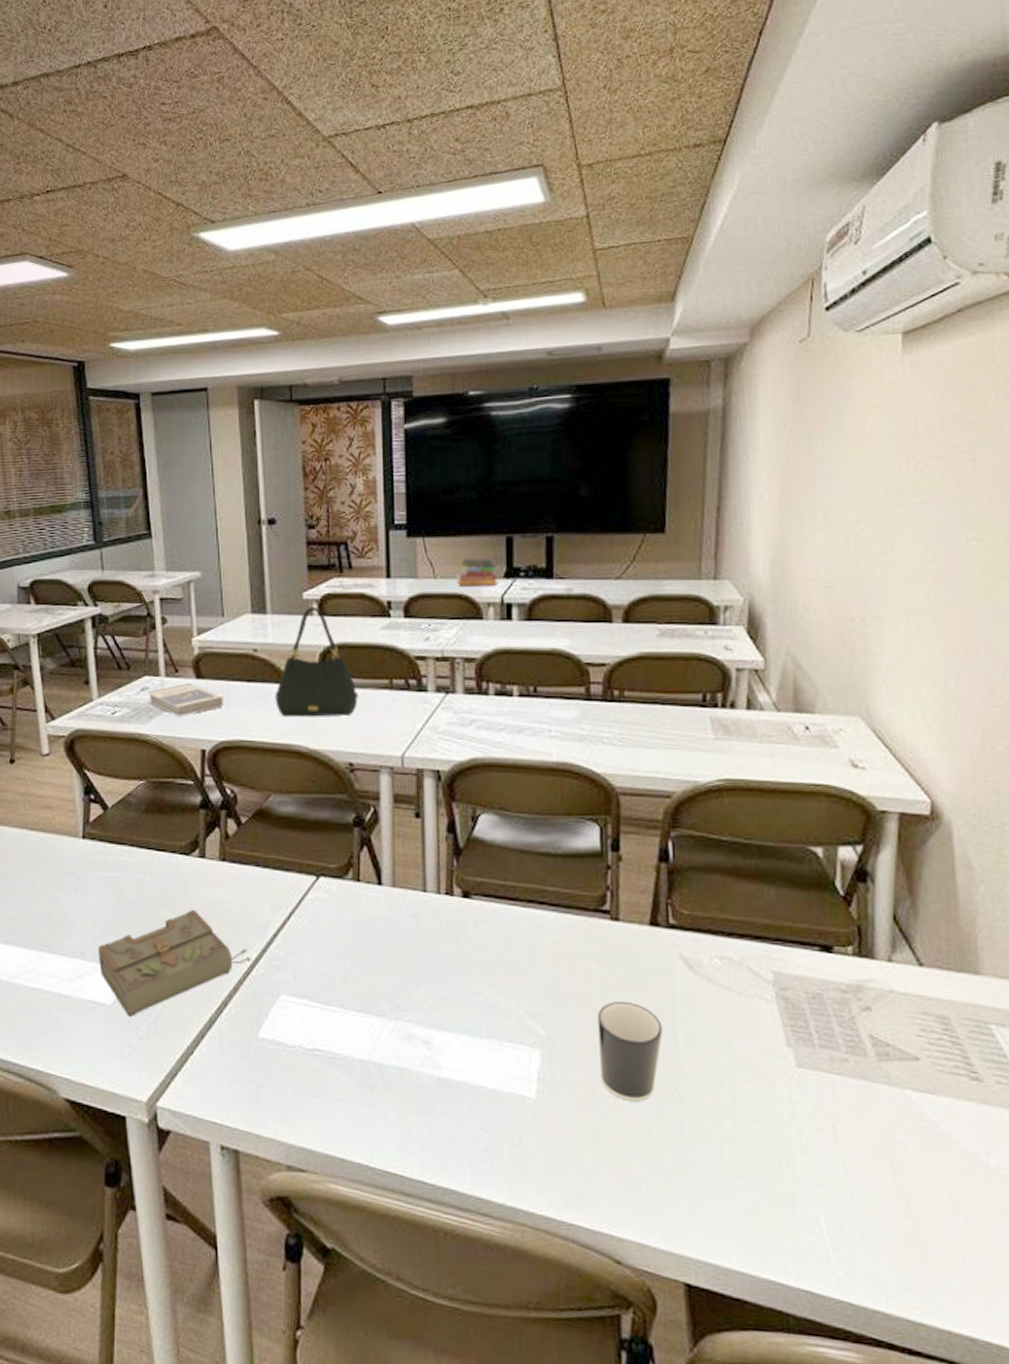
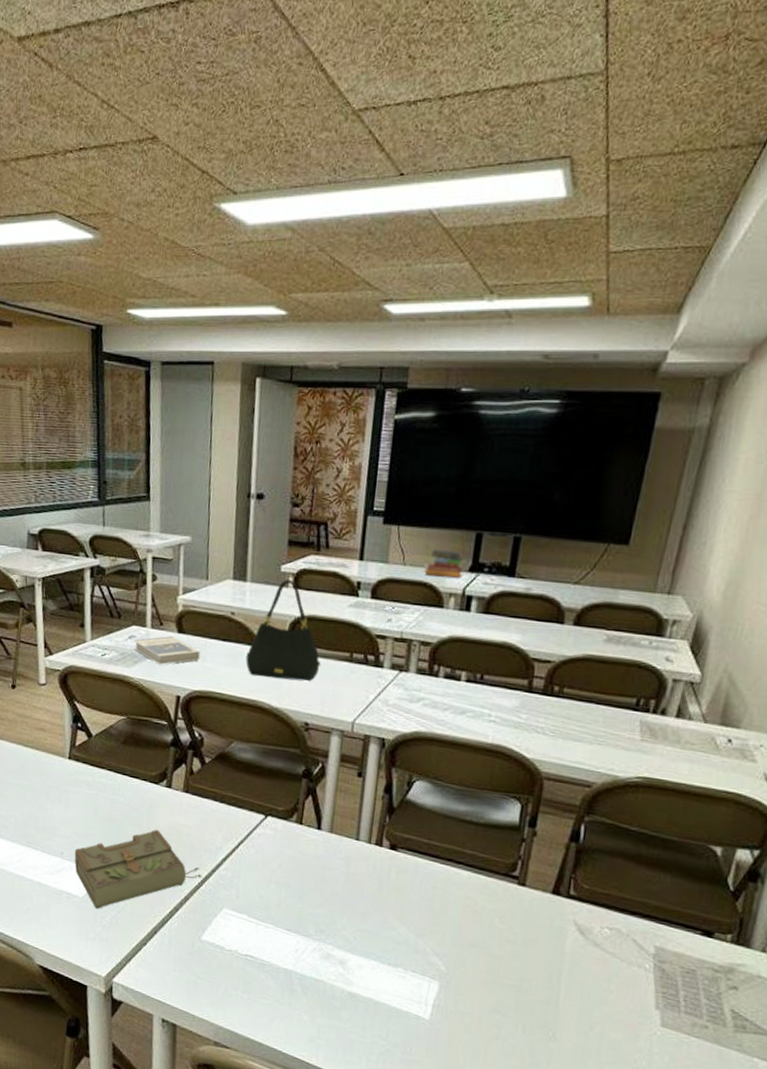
mug: present [597,1000,663,1102] -> none [487,952,549,1035]

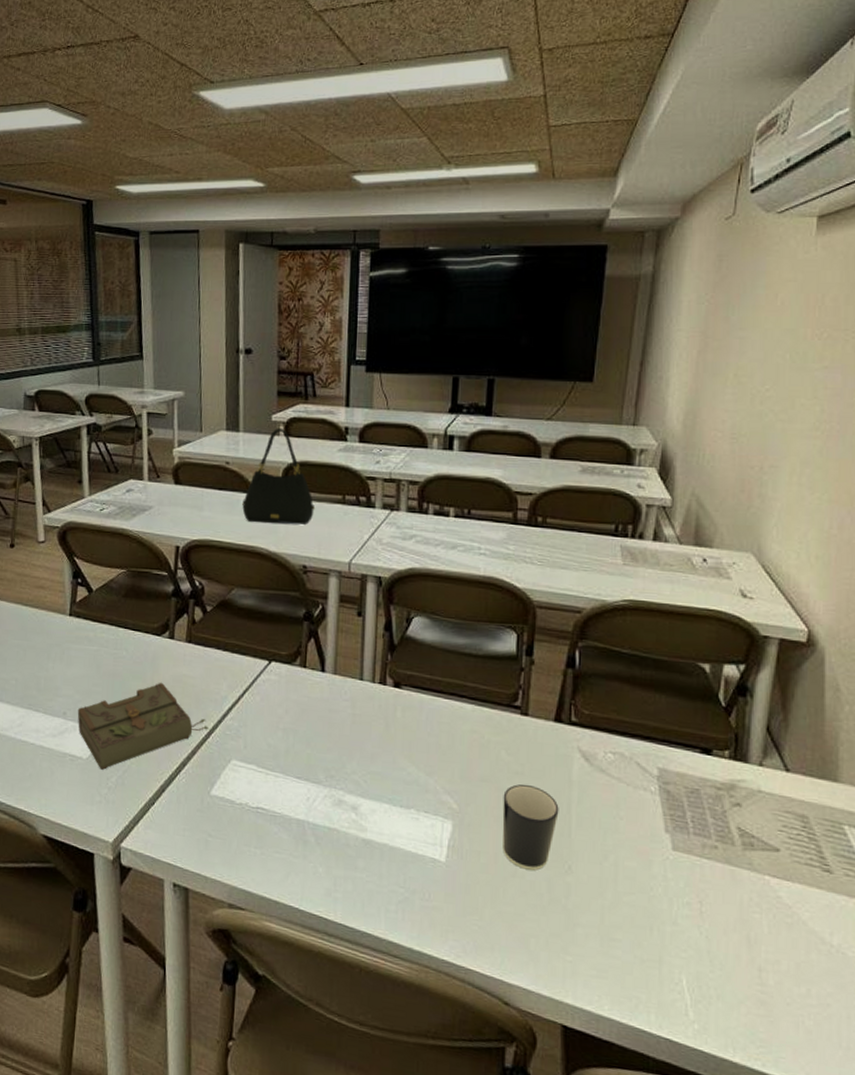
hardback book: present [133,636,201,665] -> none [131,488,198,517]
books: present [423,548,464,578] -> none [407,393,443,419]
mug: none [487,952,549,1035] -> present [502,784,559,871]

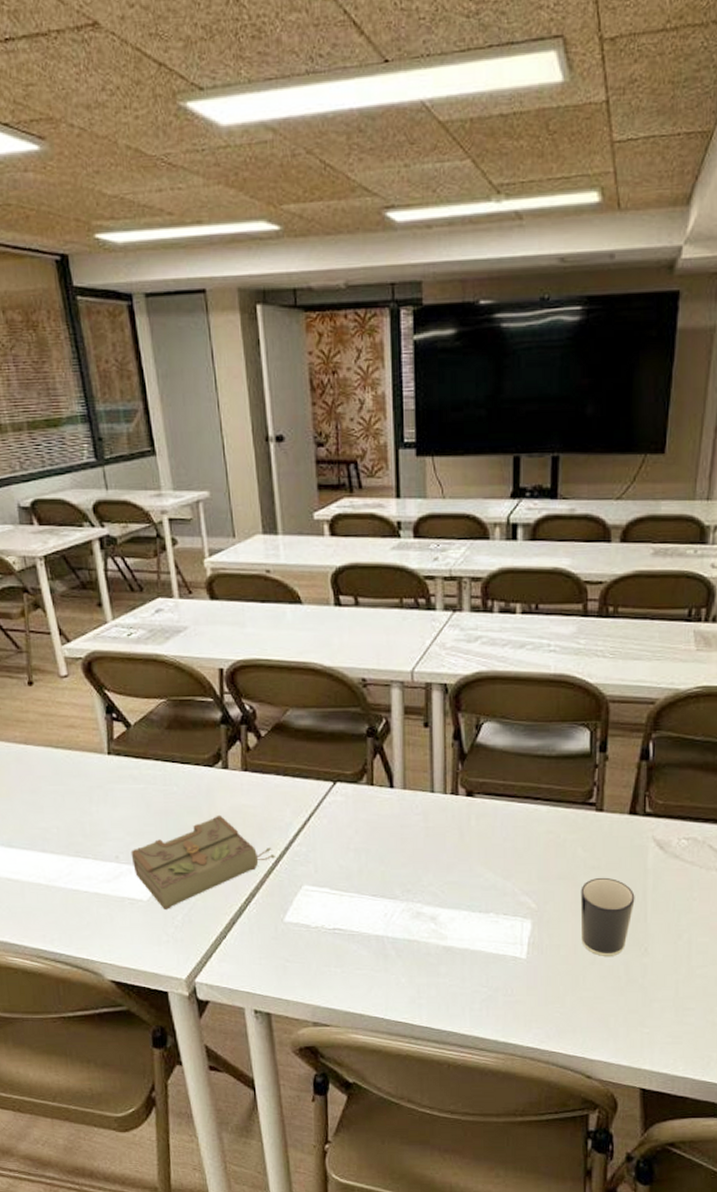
handbag: present [242,427,316,526] -> none [289,527,371,636]

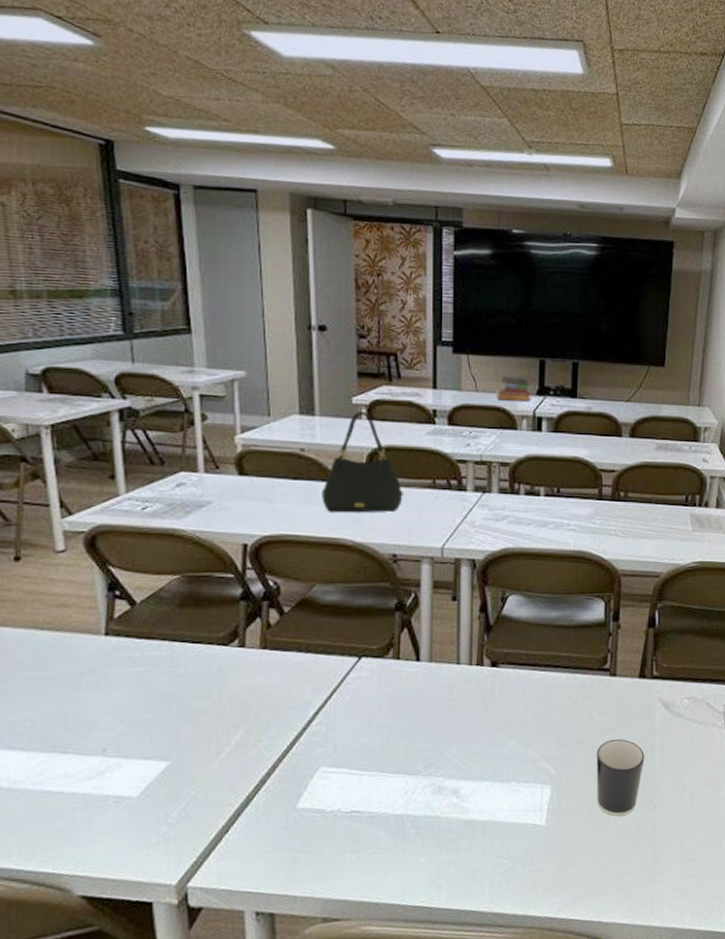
diary: present [131,814,275,909] -> none [122,696,291,806]
handbag: none [289,527,371,636] -> present [322,411,405,513]
books: none [464,477,504,507] -> present [496,375,531,401]

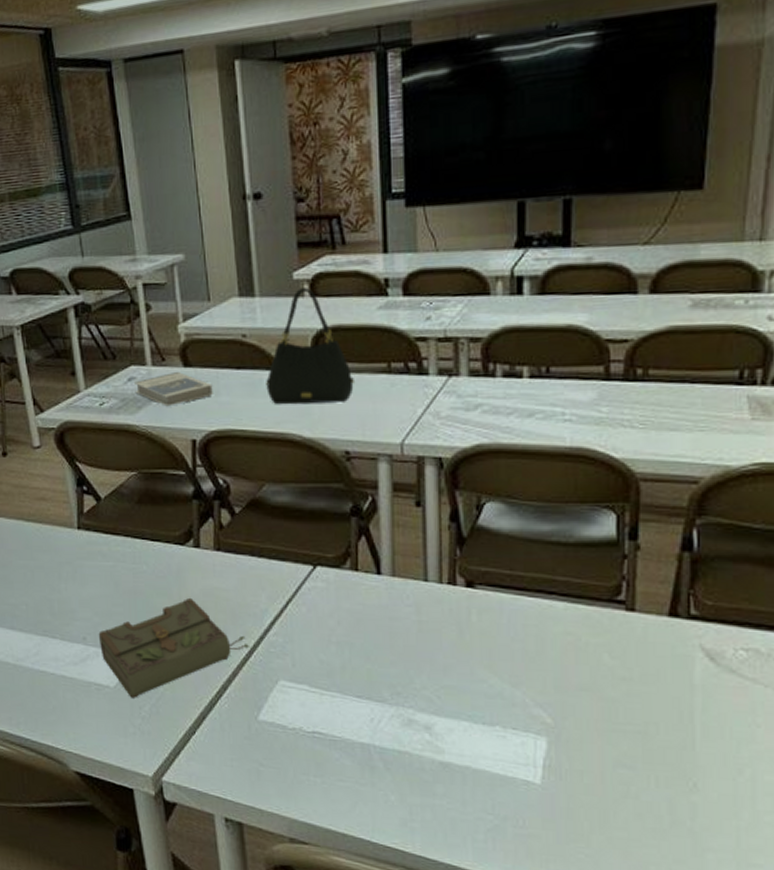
diary: none [122,696,291,806] -> present [98,597,249,698]
hardback book: none [183,480,268,512] -> present [134,372,213,407]
books: present [496,375,531,401] -> none [461,226,507,260]
mug: present [596,738,645,816] -> none [608,691,679,790]

